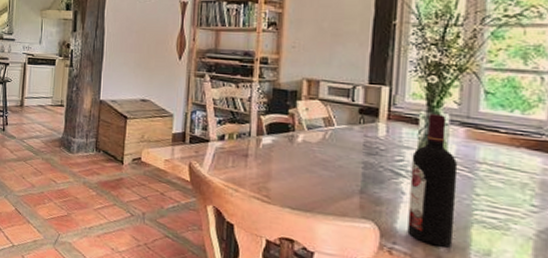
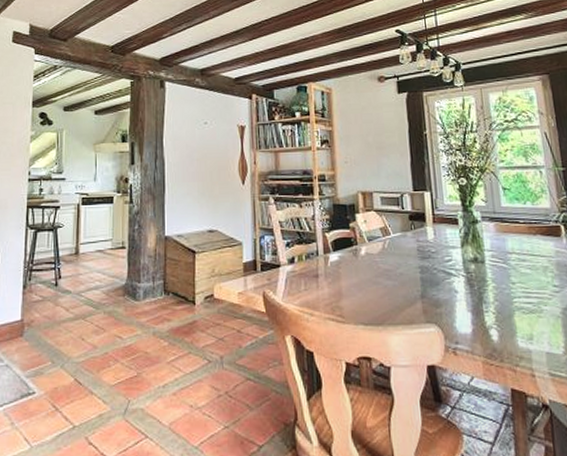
wine bottle: present [407,114,458,248] -> none [457,213,503,339]

